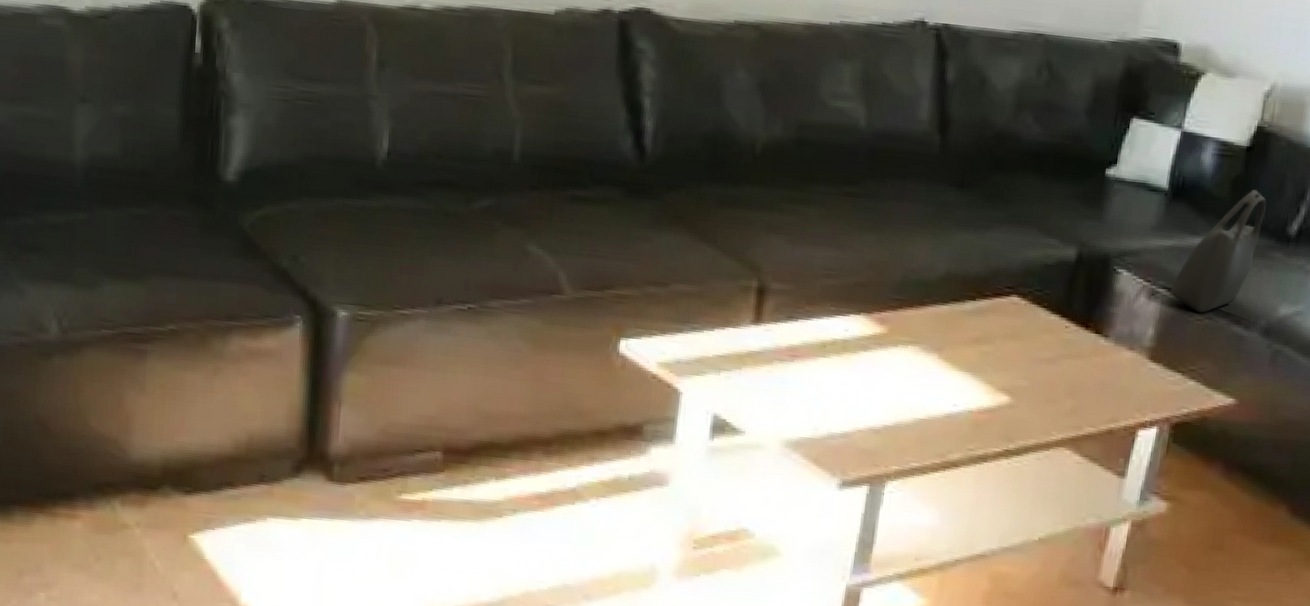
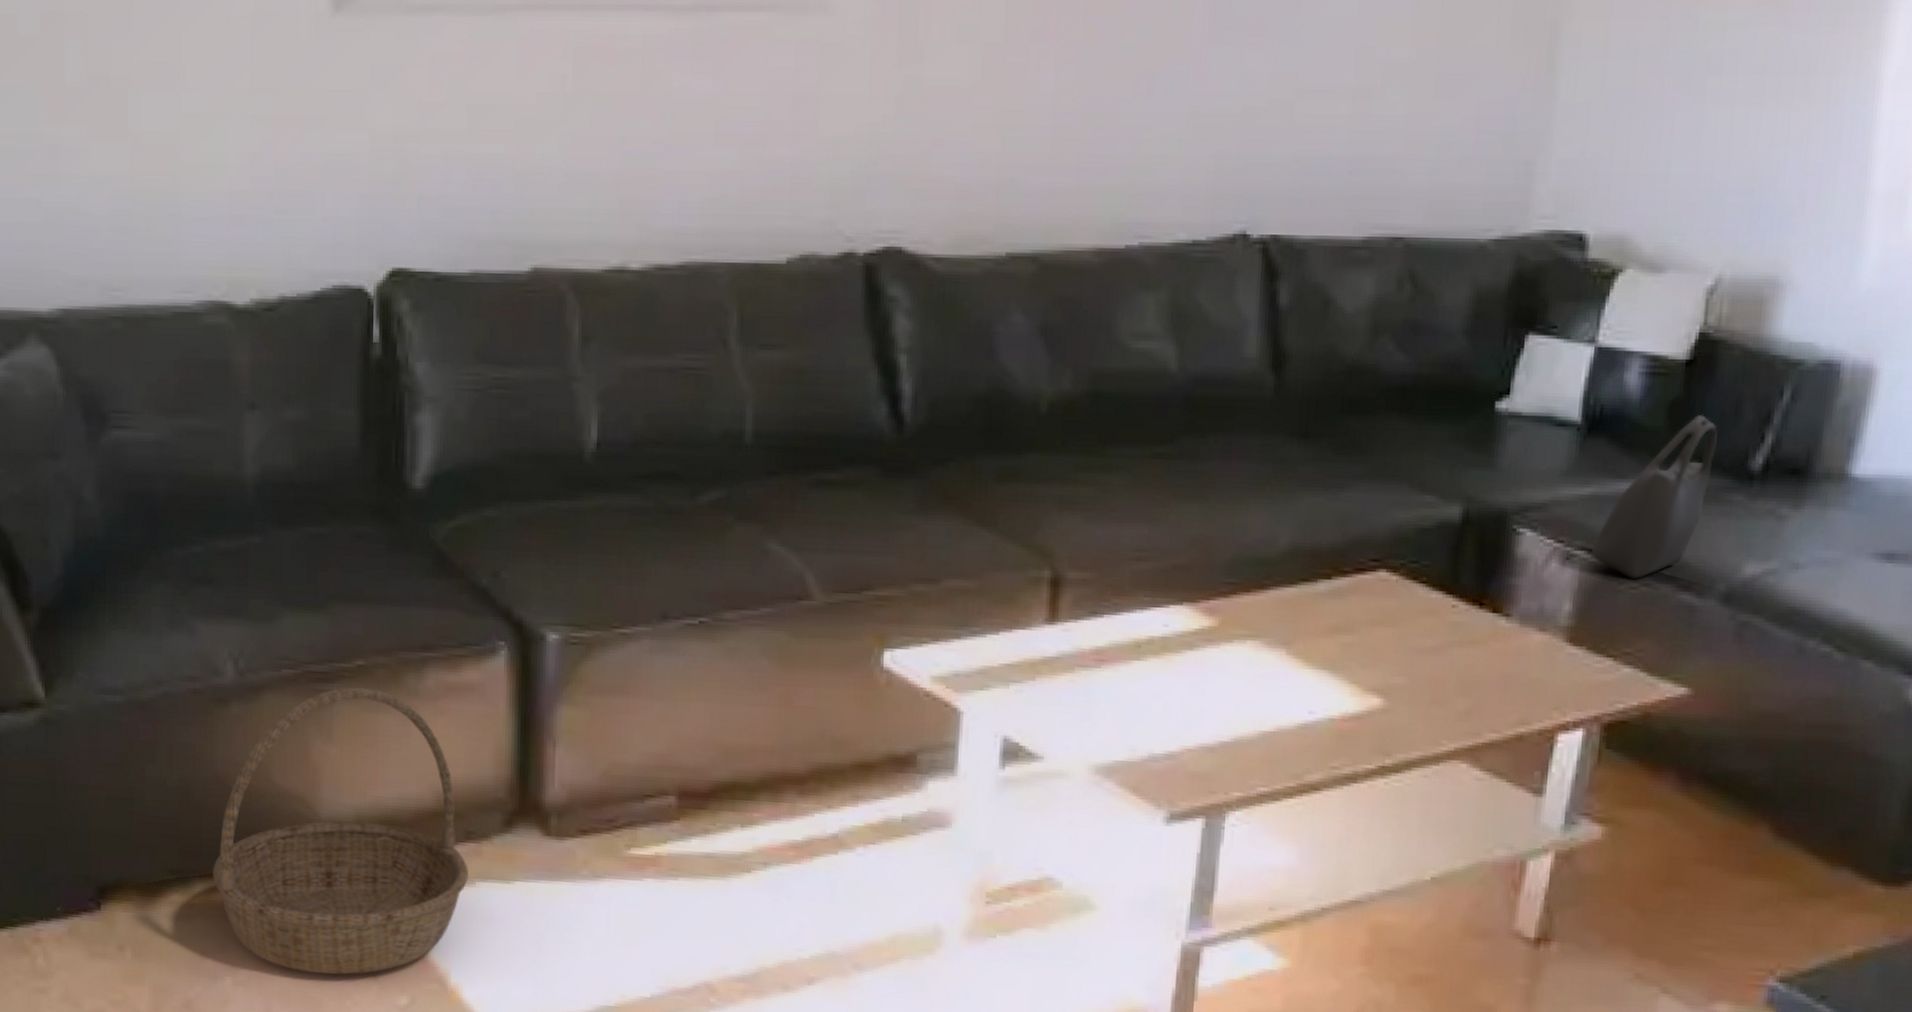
basket: none [32,348,261,593] -> present [213,687,468,975]

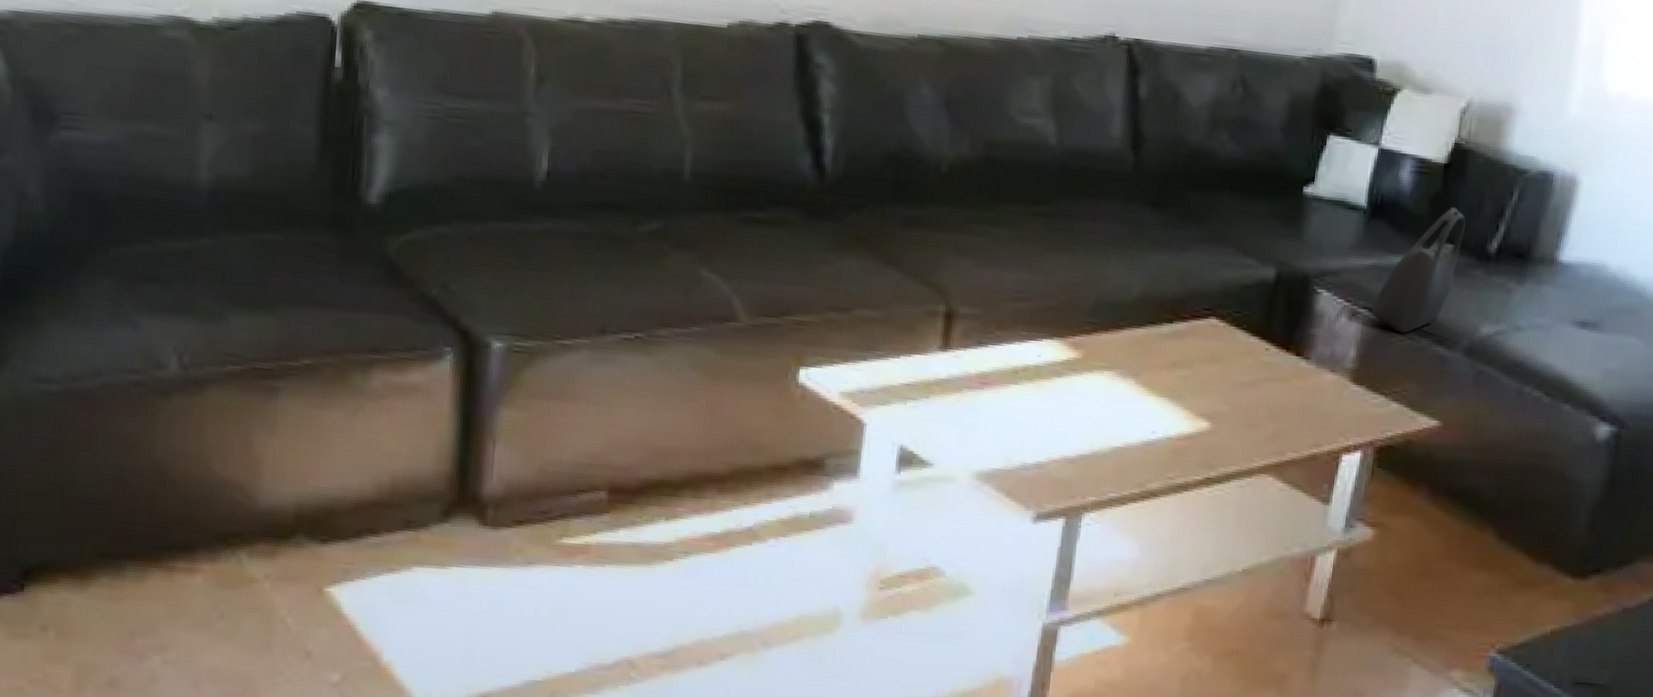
basket: present [213,687,468,975] -> none [146,384,406,653]

